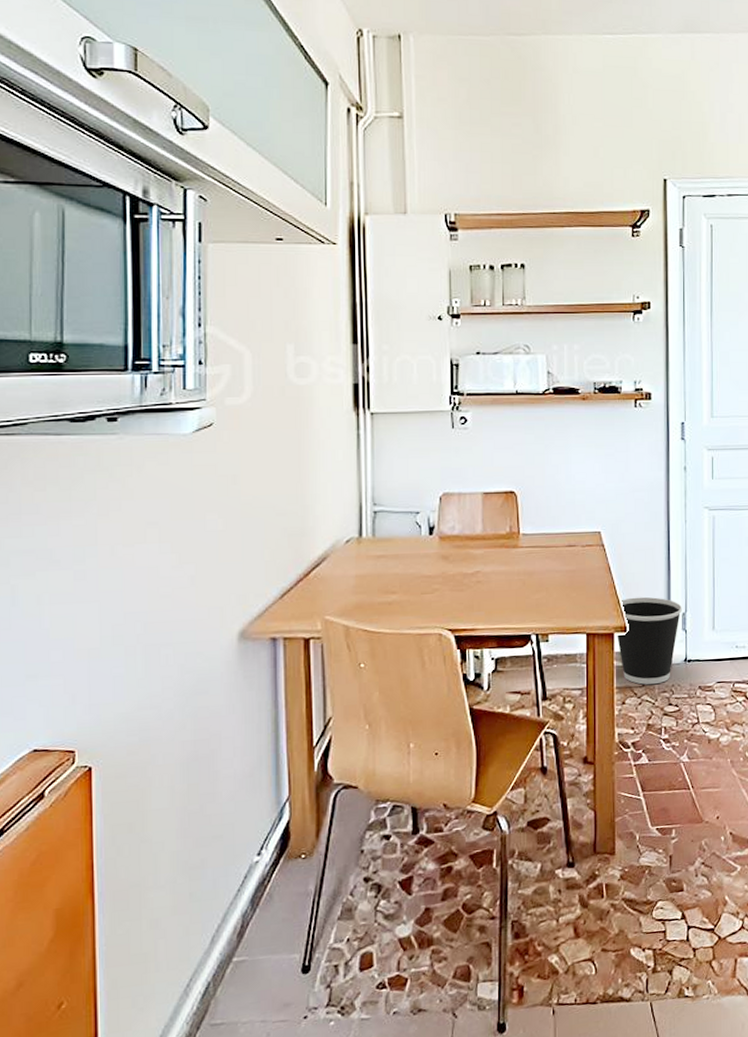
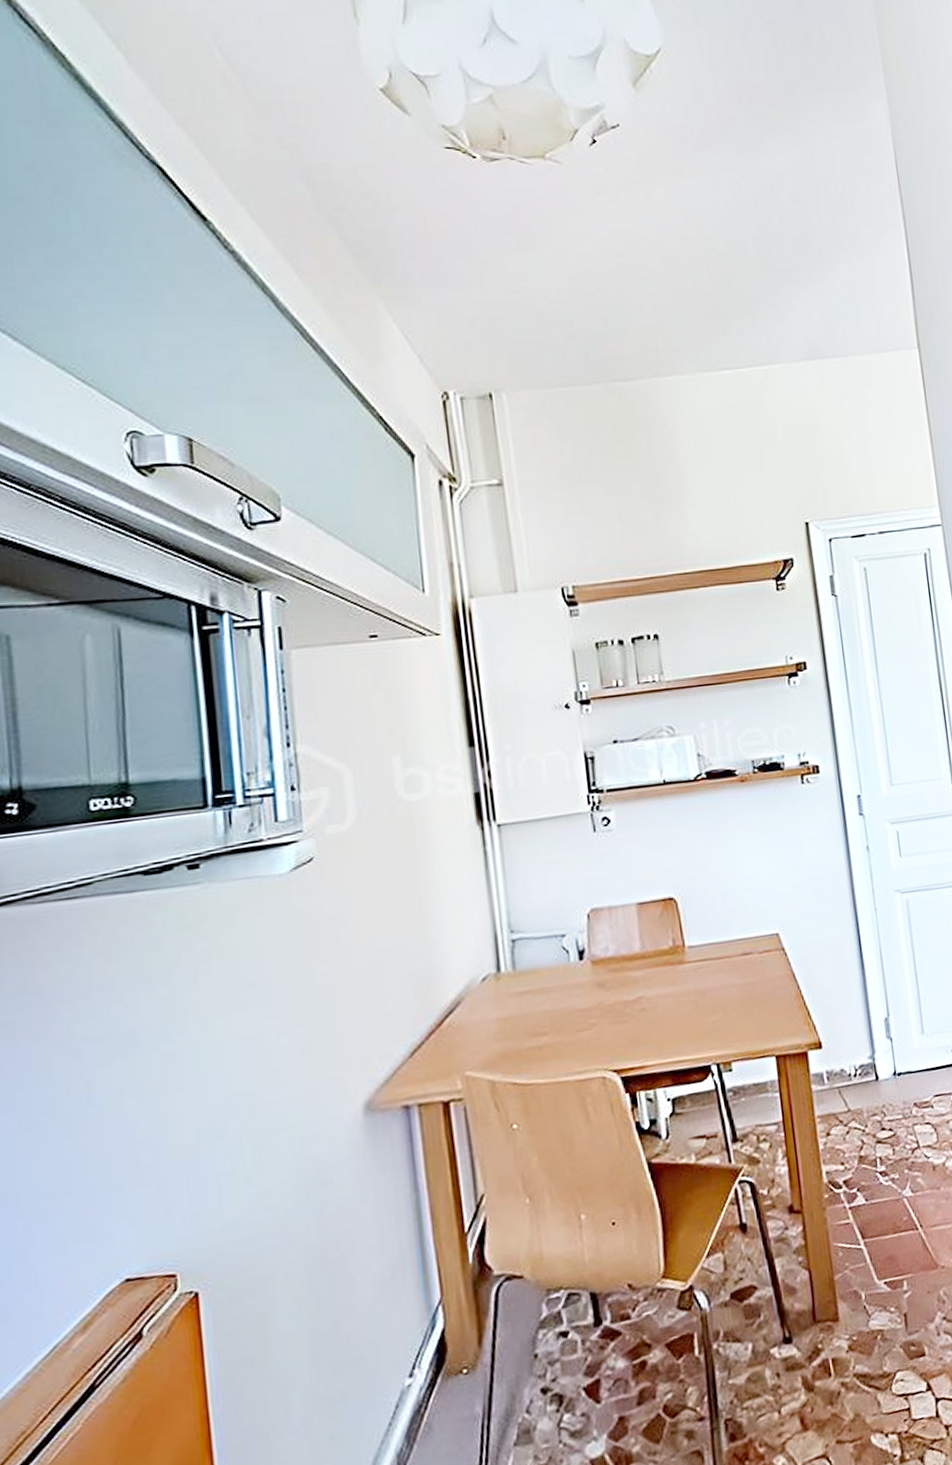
wastebasket: present [617,596,682,685] -> none [811,1003,884,1109]

